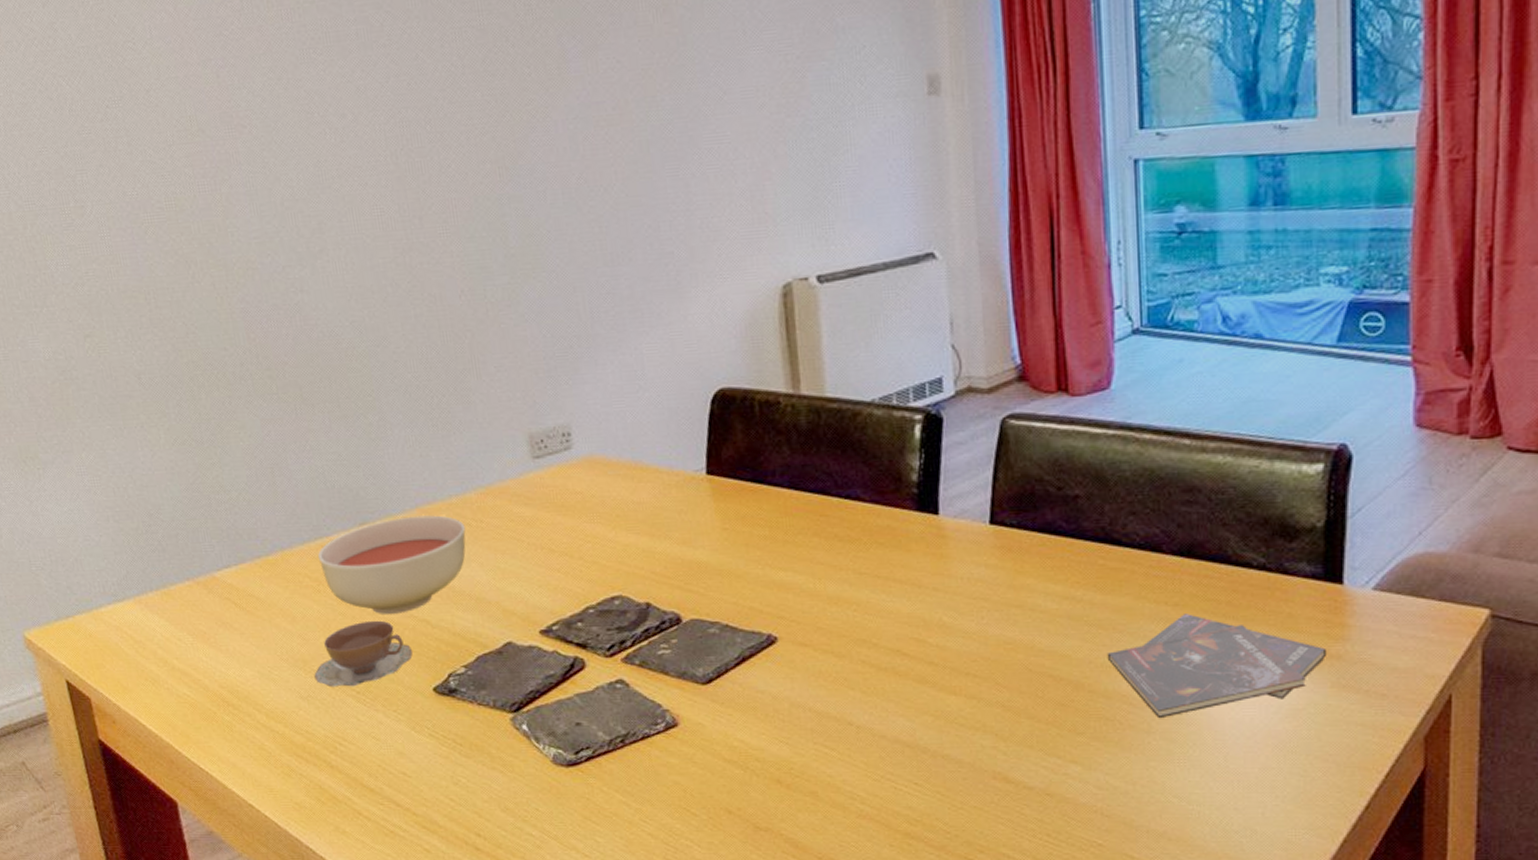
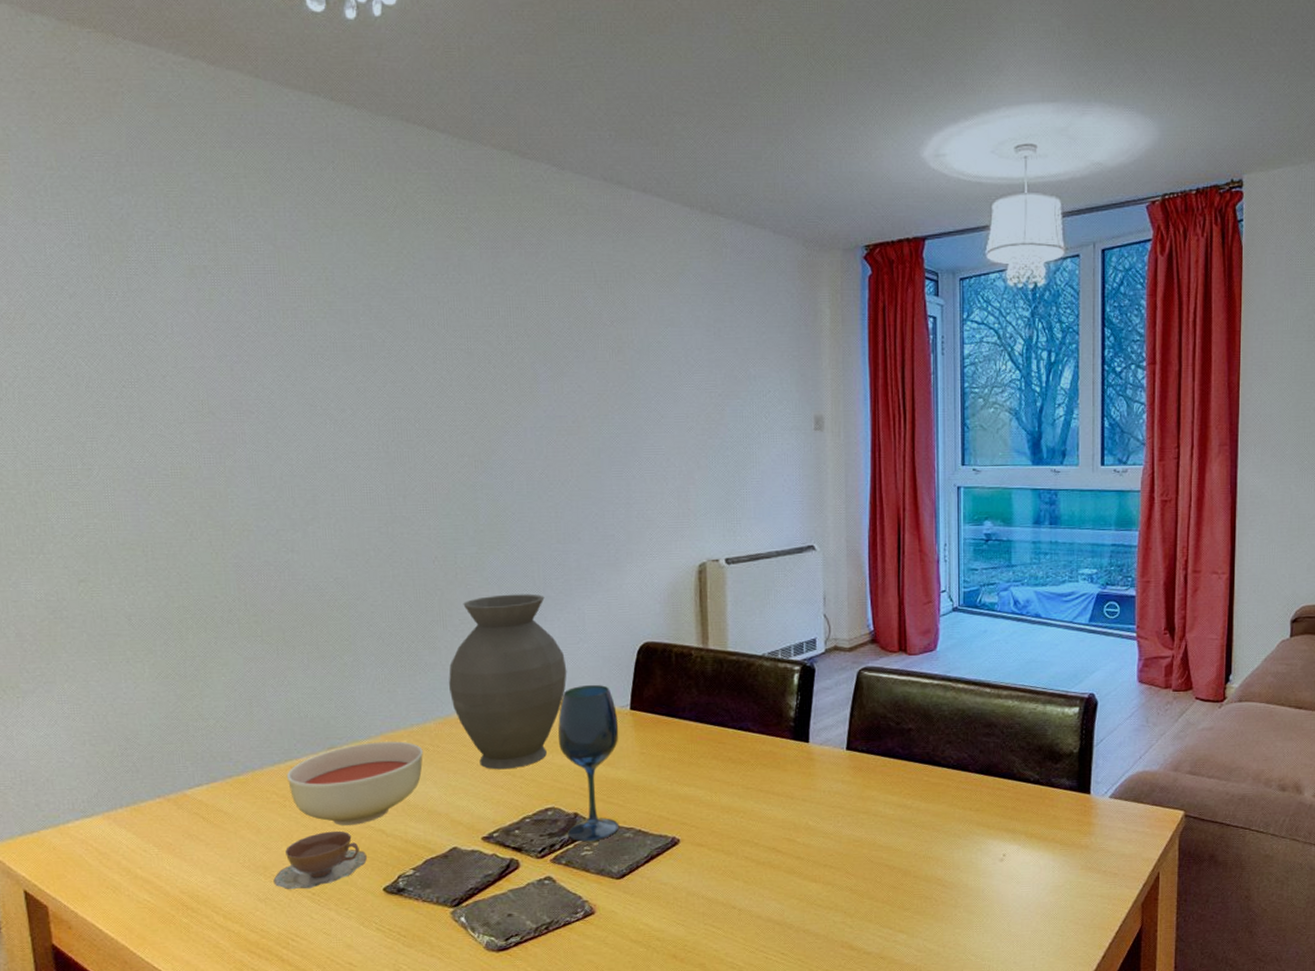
vase: none [487,331,627,550] -> present [449,594,567,770]
wineglass: none [619,443,702,638] -> present [558,684,620,842]
booklet: present [1107,614,1328,719] -> none [927,817,1079,896]

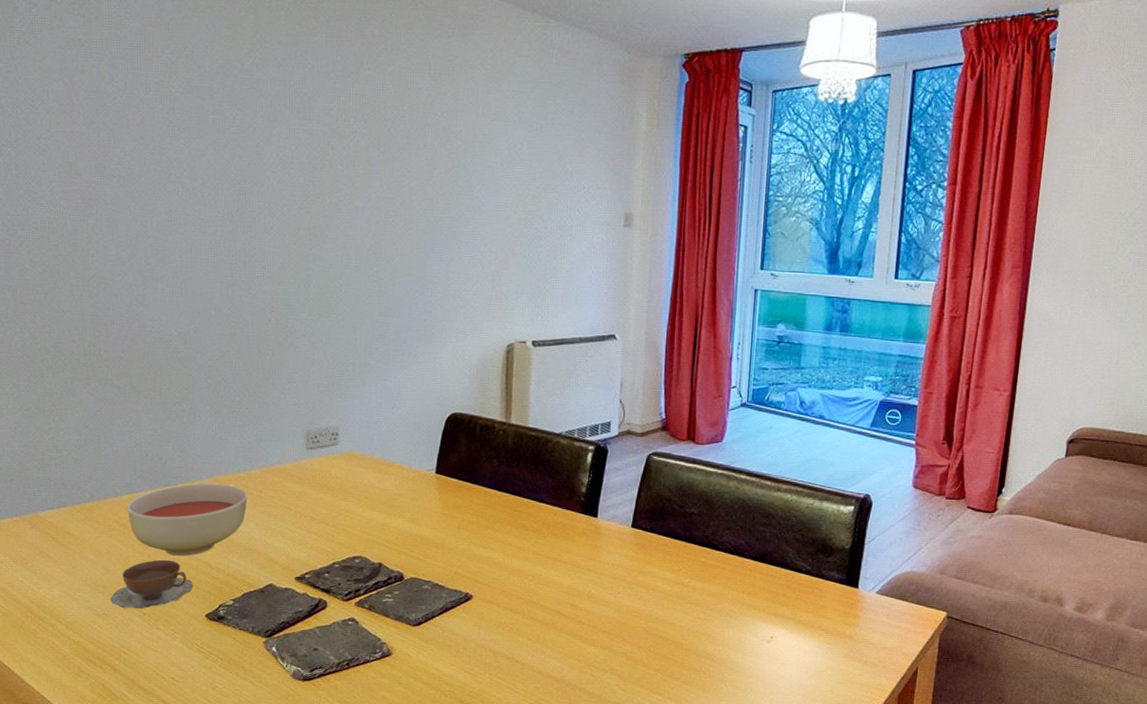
vase: present [449,594,567,770] -> none [274,359,381,518]
wineglass: present [558,684,620,842] -> none [369,447,424,590]

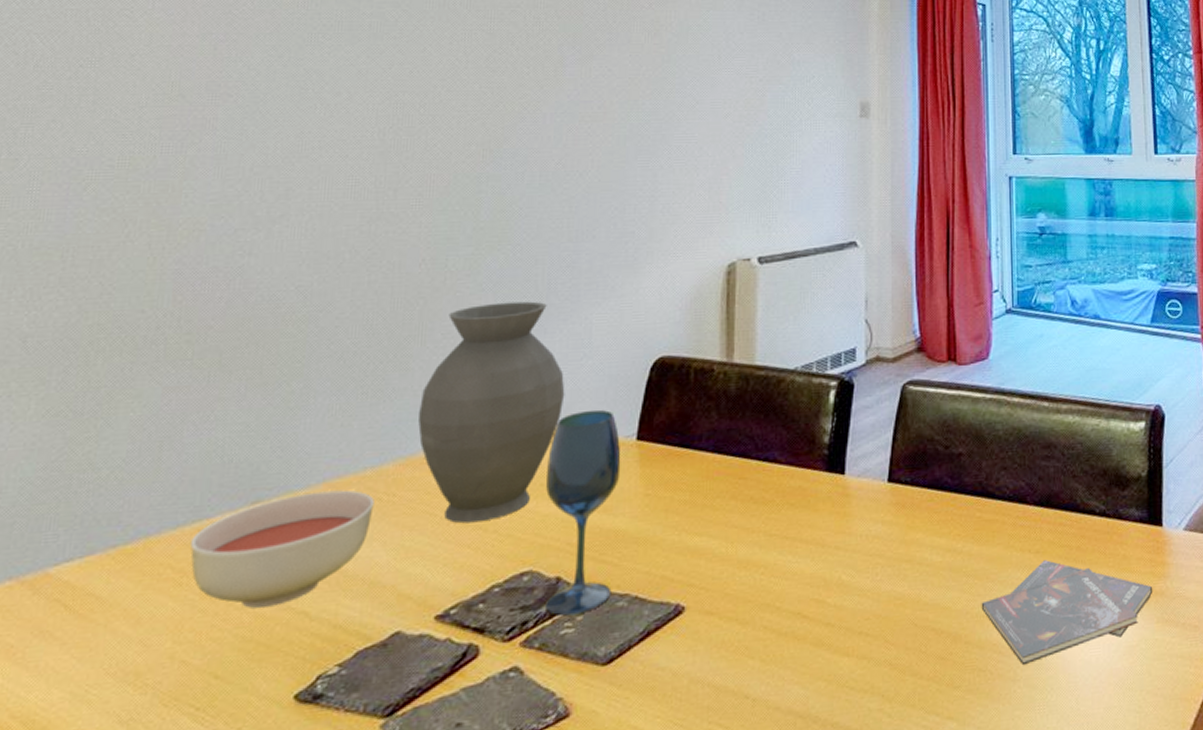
teacup: present [110,559,193,610] -> none [145,615,279,706]
vase: none [274,359,381,518] -> present [418,301,565,524]
wineglass: none [369,447,424,590] -> present [546,409,621,616]
booklet: none [700,600,844,672] -> present [981,560,1153,666]

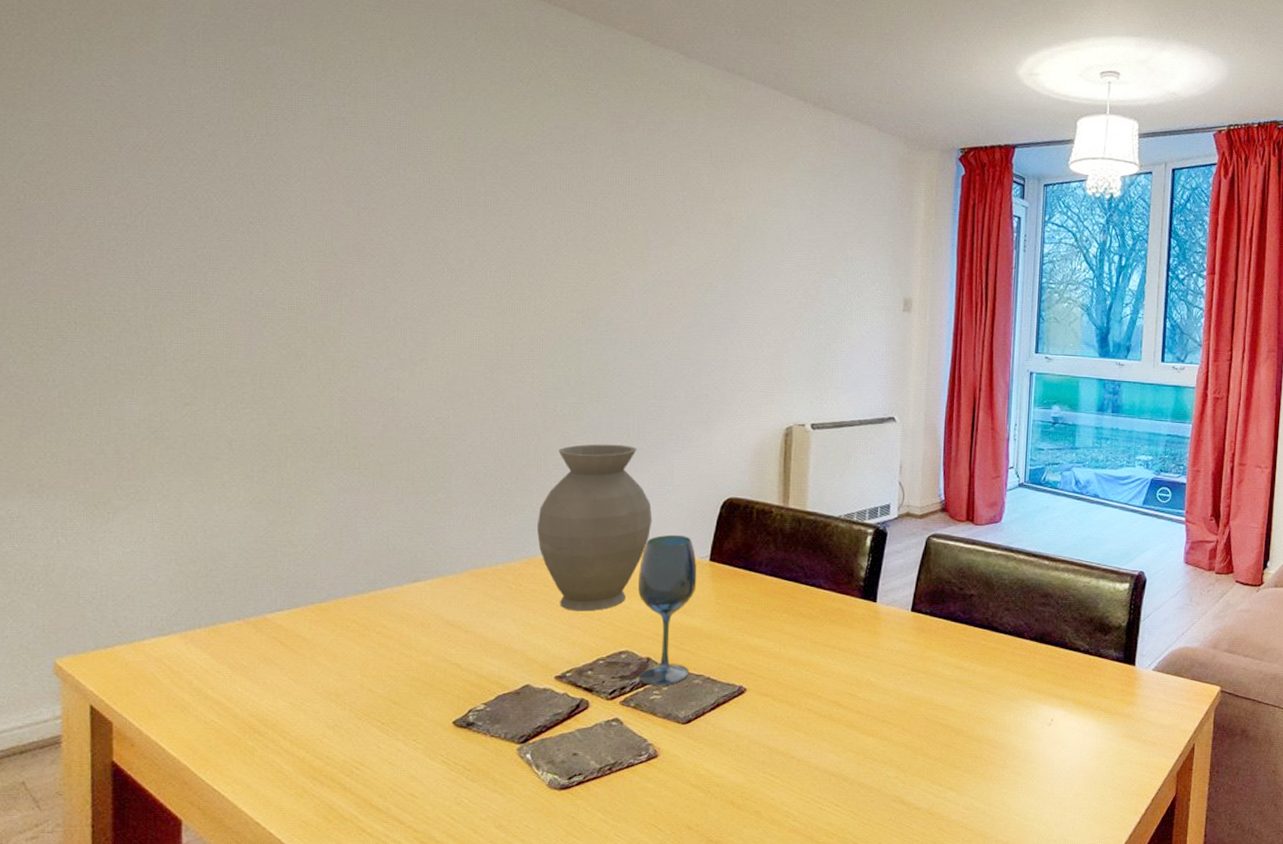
bowl: present [189,490,374,608] -> none [368,577,506,657]
booklet: present [981,560,1153,666] -> none [981,682,1122,758]

